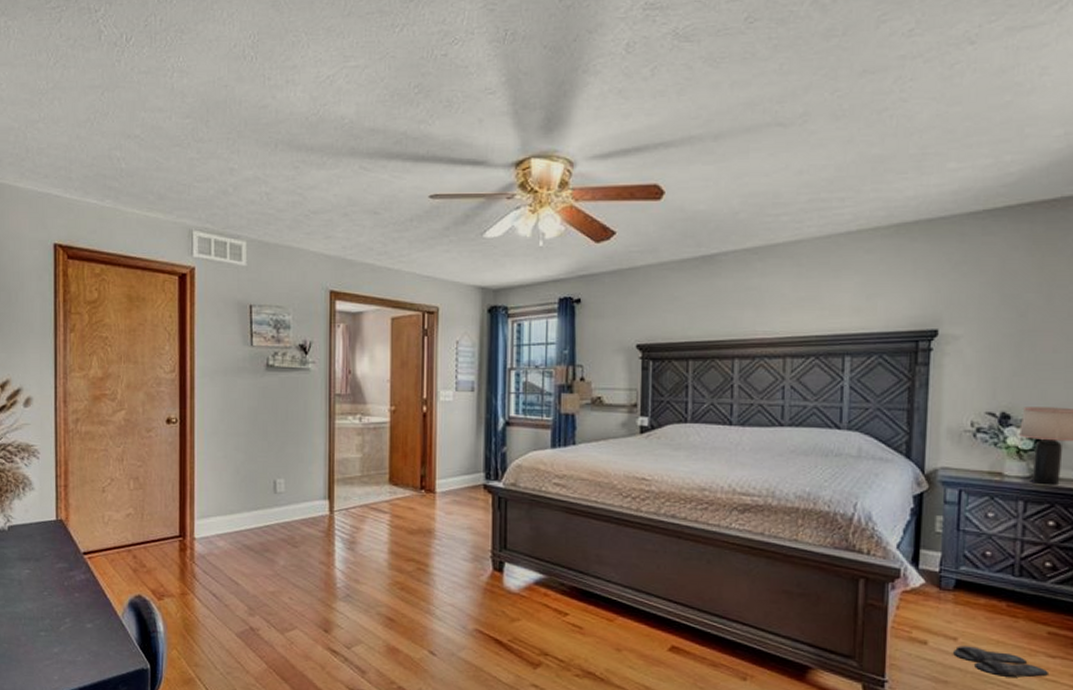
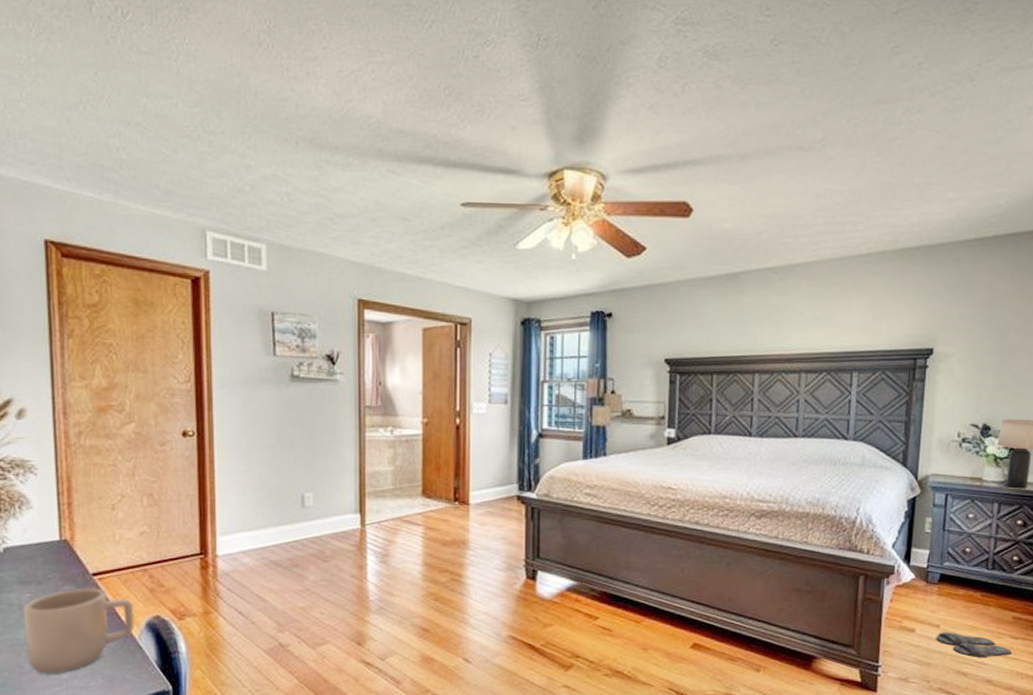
mug: none [22,566,119,648] -> present [23,588,135,674]

